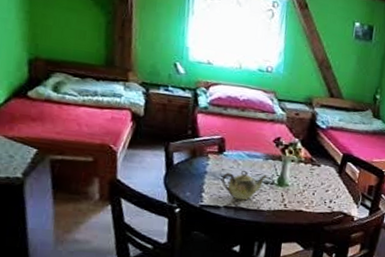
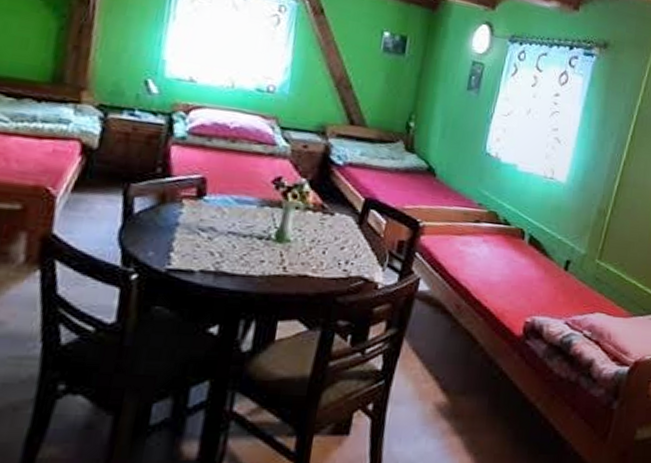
teapot: present [222,170,268,201] -> none [198,220,263,262]

